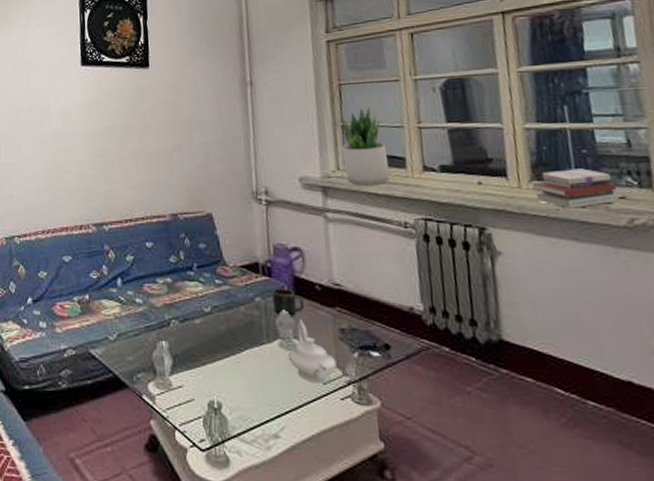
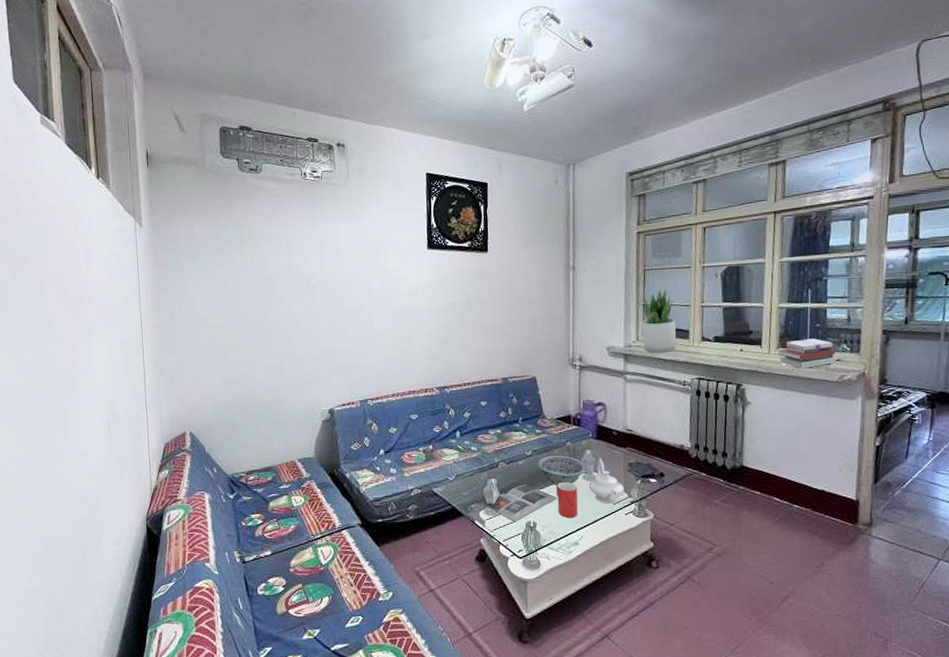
magazine: none [154,350,247,401] -> present [484,484,557,522]
decorative bowl: none [219,313,285,355] -> present [537,455,587,486]
cup: none [245,350,276,400] -> present [556,482,578,519]
mug: present [272,288,305,317] -> none [580,434,604,456]

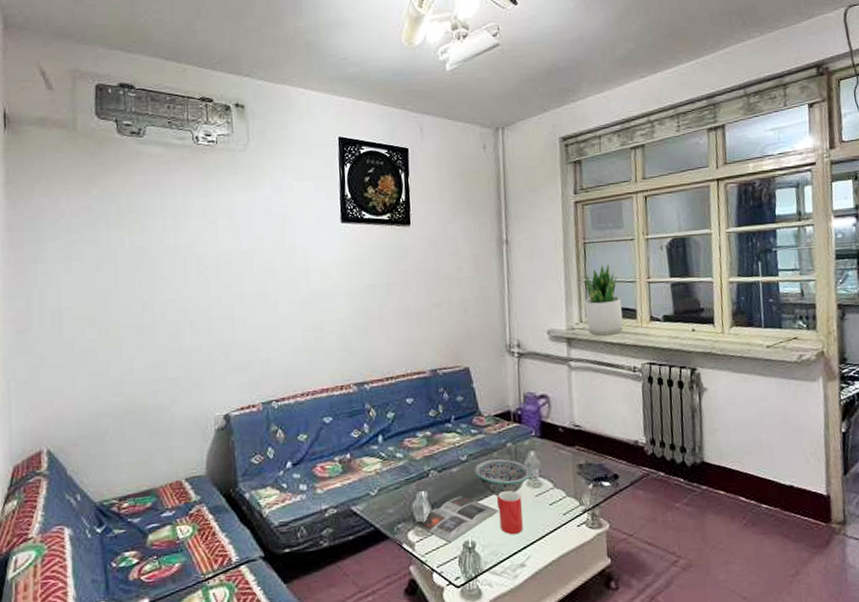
teapot: present [588,457,624,504] -> none [534,459,575,515]
books: present [778,338,836,369] -> none [731,315,792,349]

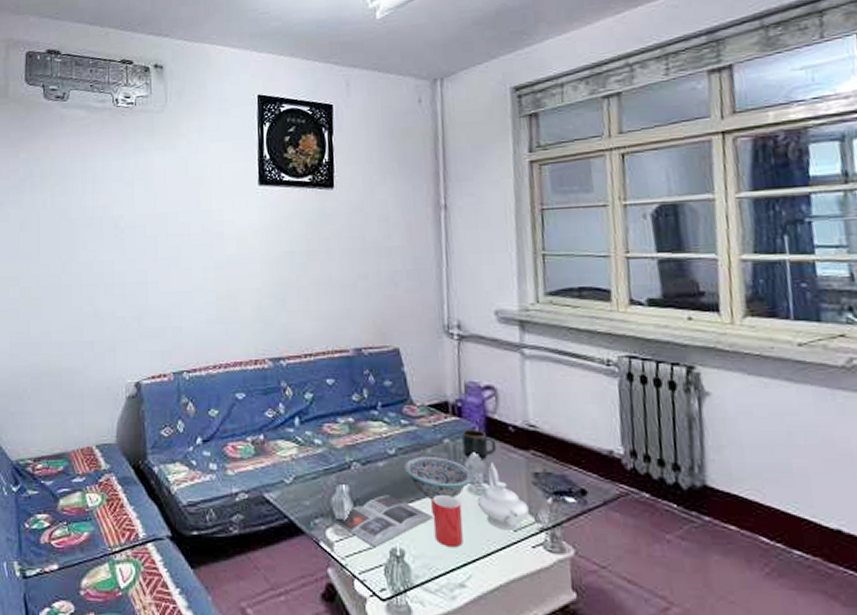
mug: none [521,432,550,459] -> present [462,429,497,460]
teapot: none [534,459,575,515] -> present [476,462,529,530]
planter: present [584,264,623,336] -> none [541,235,593,320]

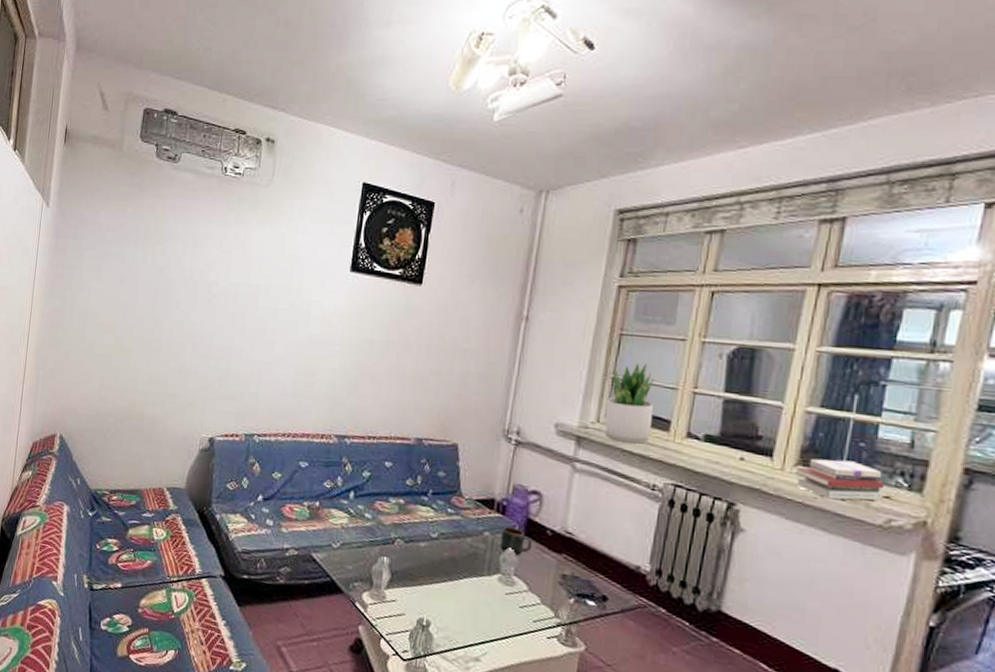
magazine: present [332,495,433,548] -> none [370,571,462,615]
decorative bowl: present [404,456,474,500] -> none [443,543,506,584]
cup: present [431,495,463,548] -> none [459,579,490,627]
teapot: present [476,462,529,530] -> none [504,559,551,621]
planter: none [541,235,593,320] -> present [604,362,654,444]
books: none [745,304,838,347] -> present [795,458,885,503]

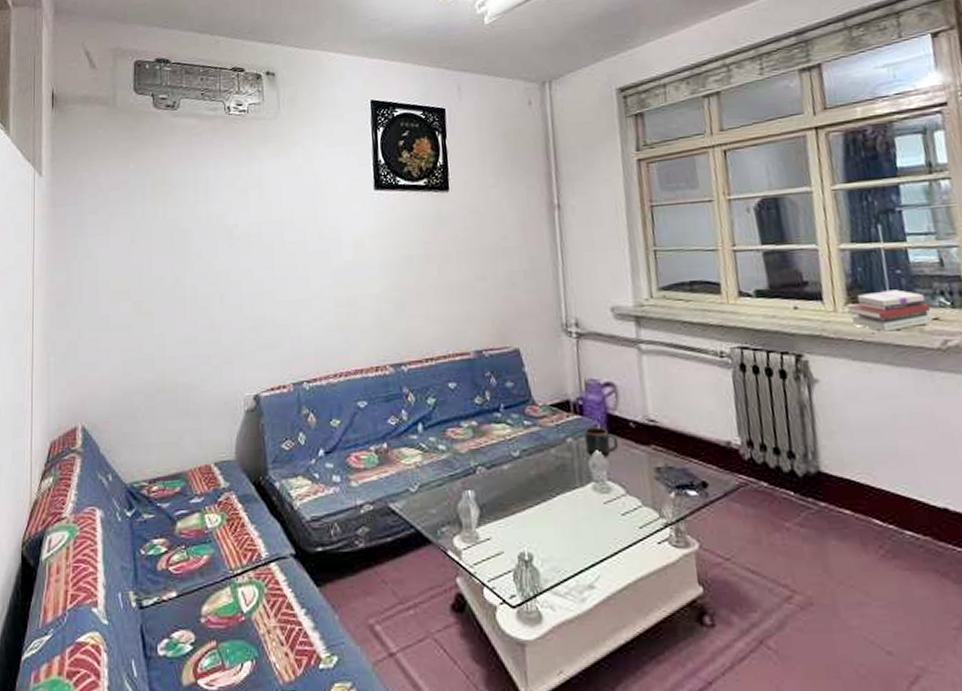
planter: present [604,362,654,444] -> none [653,230,705,314]

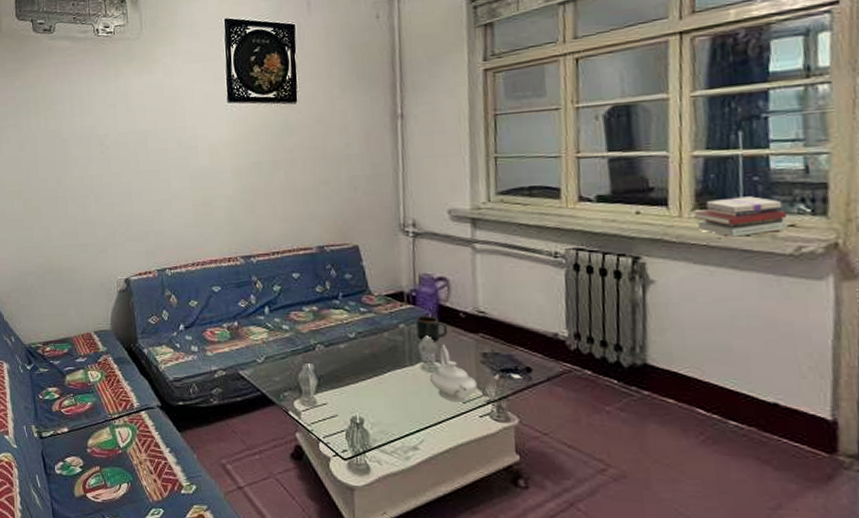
teapot: none [601,459,653,528] -> present [429,344,477,402]

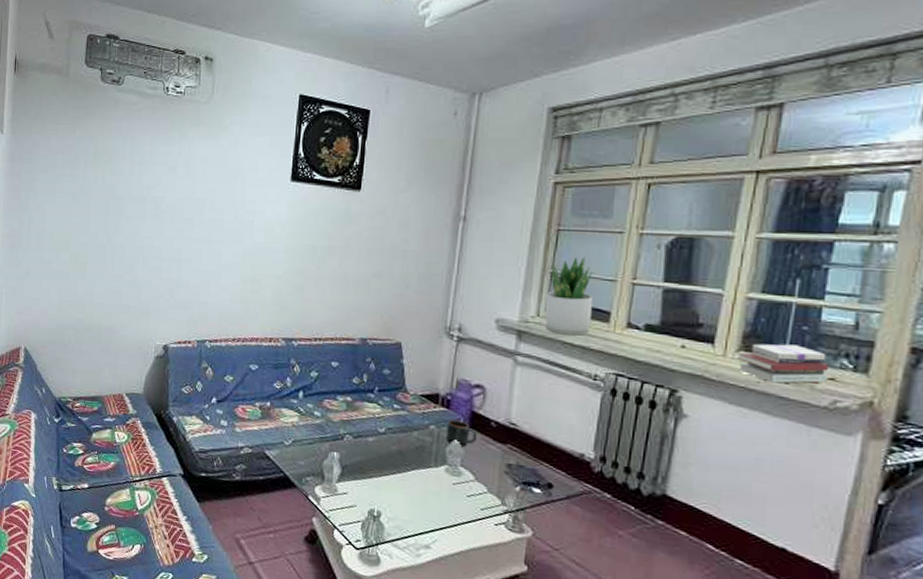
teapot: present [429,344,477,402] -> none [451,450,497,509]
planter: none [493,138,543,217] -> present [544,257,592,336]

